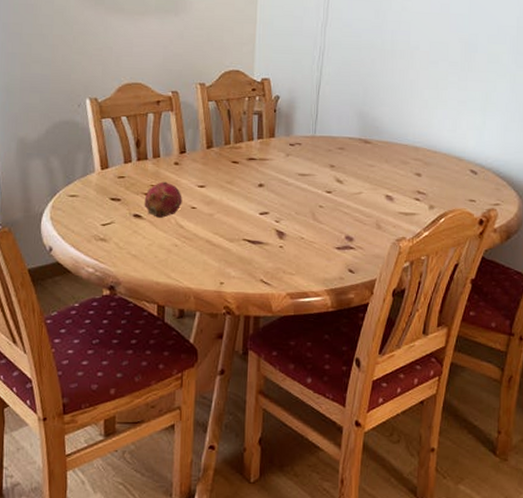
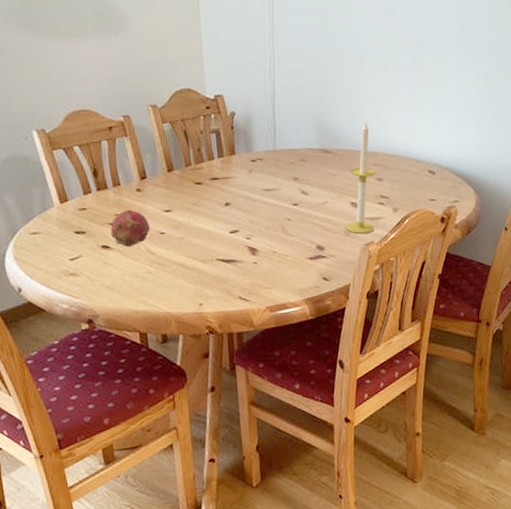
candle: none [377,114,414,228] -> present [345,121,375,234]

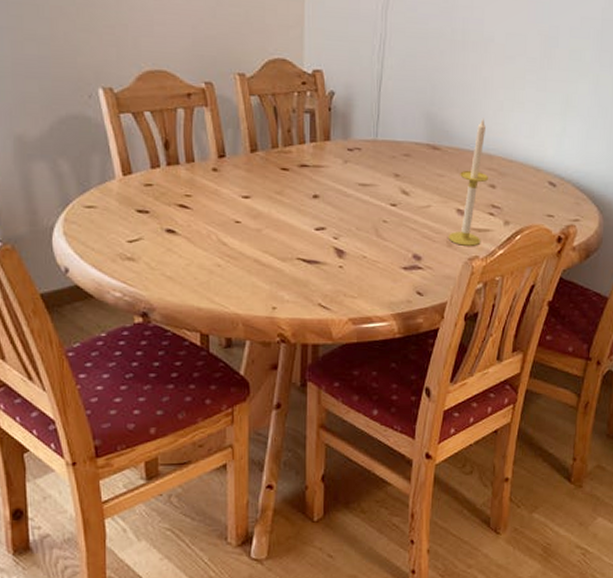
fruit: present [110,209,150,247] -> none [178,191,224,233]

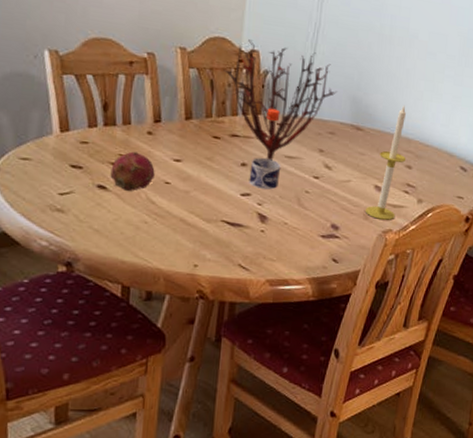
fruit: none [178,191,224,233] -> present [110,151,155,191]
plant: none [286,58,410,190] -> present [223,39,338,161]
water bottle: none [322,132,355,223] -> present [249,108,281,190]

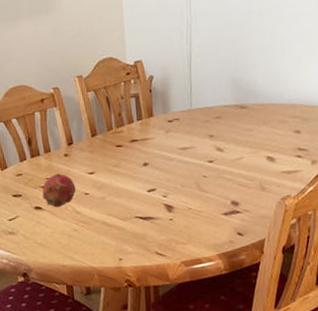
plant: present [223,39,338,161] -> none [115,47,218,156]
water bottle: present [249,108,281,190] -> none [152,108,178,183]
candle: present [365,105,406,220] -> none [261,73,293,188]

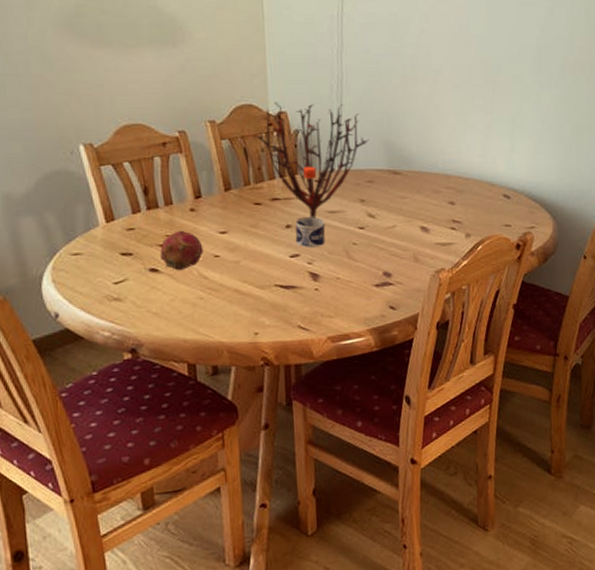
plant: none [115,47,218,156] -> present [254,102,370,219]
water bottle: none [152,108,178,183] -> present [295,166,326,249]

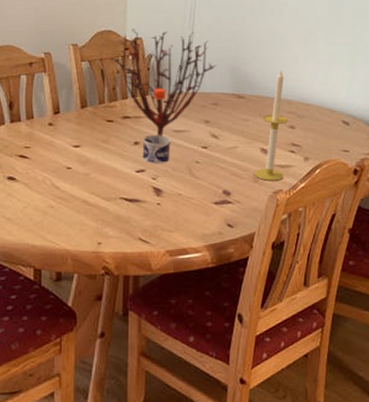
fruit: present [160,230,203,270] -> none [18,143,57,179]
candle: none [414,142,447,260] -> present [254,69,288,181]

